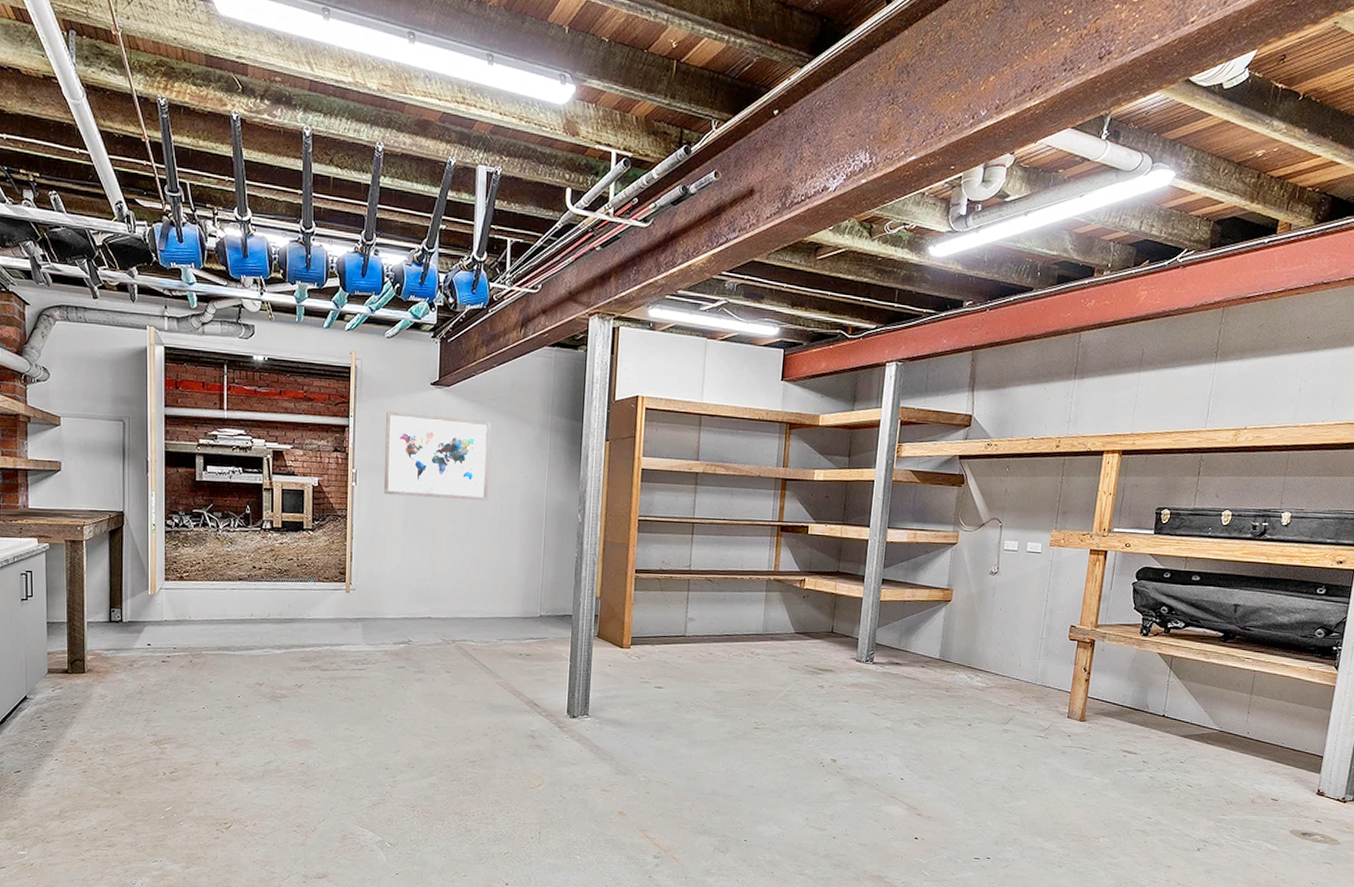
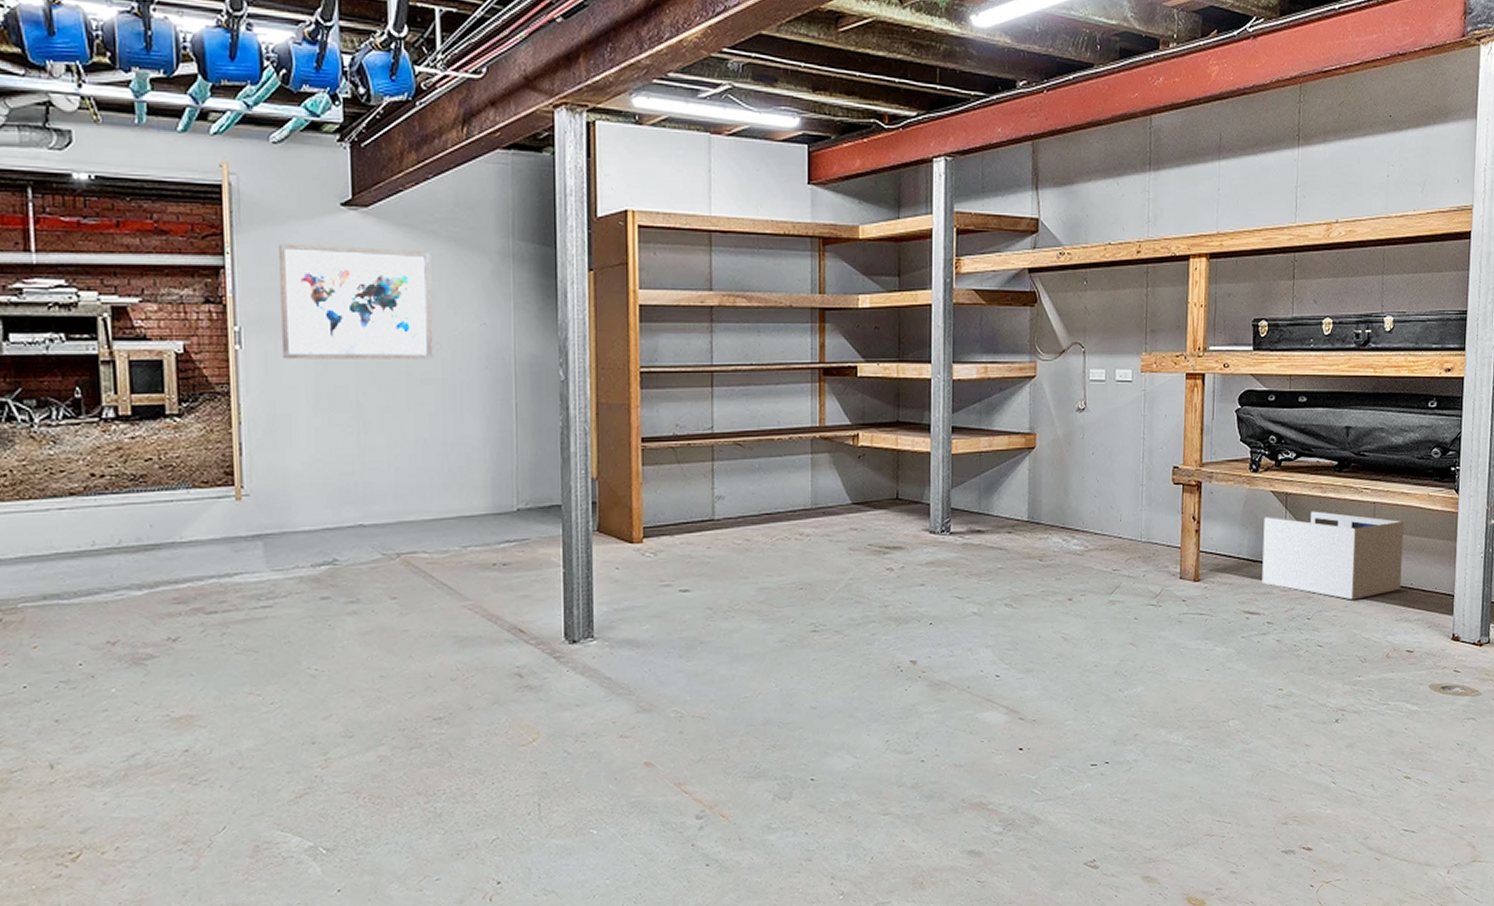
architectural model: none [1141,673,1282,751] -> present [1262,511,1404,600]

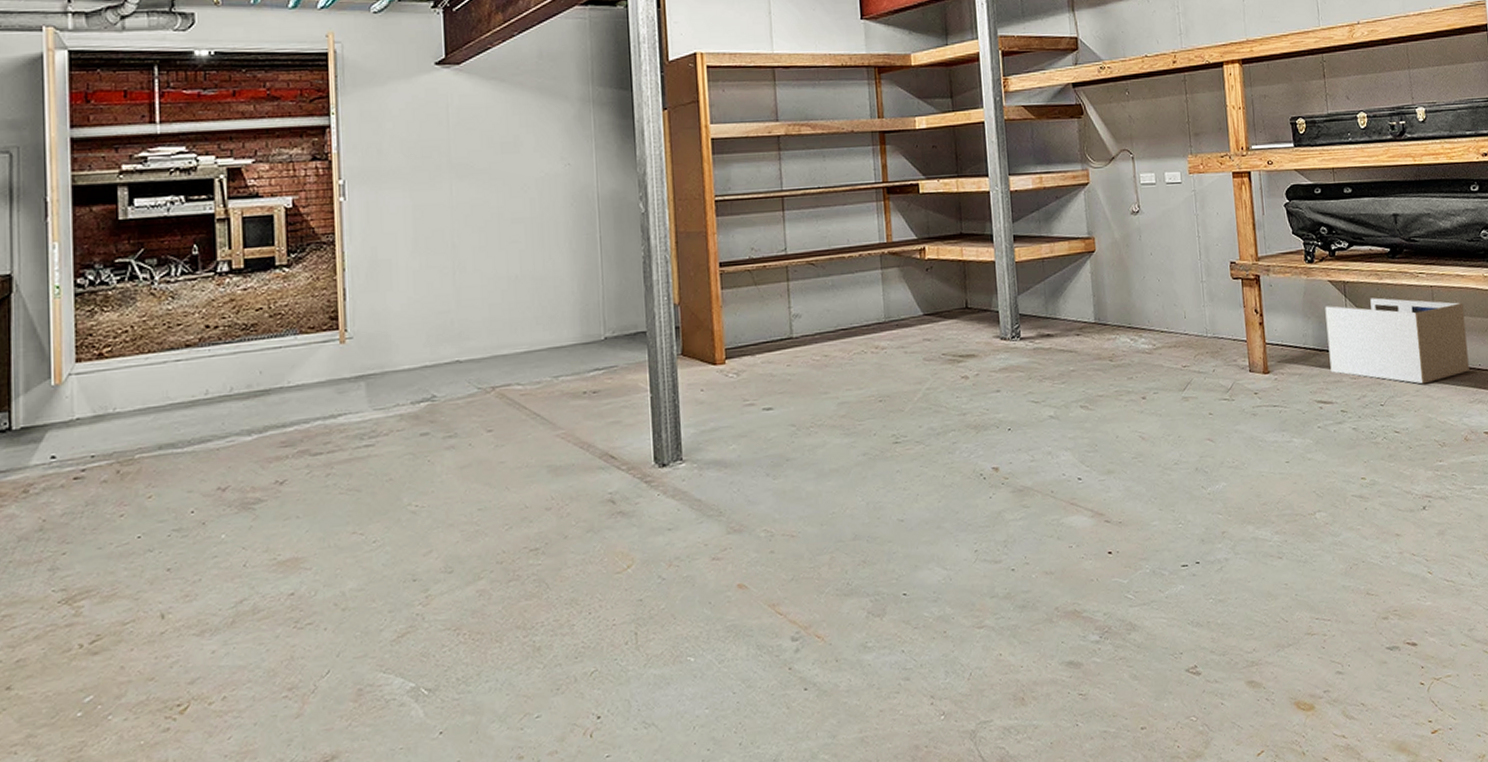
wall art: present [279,243,434,360] -> none [380,101,523,208]

